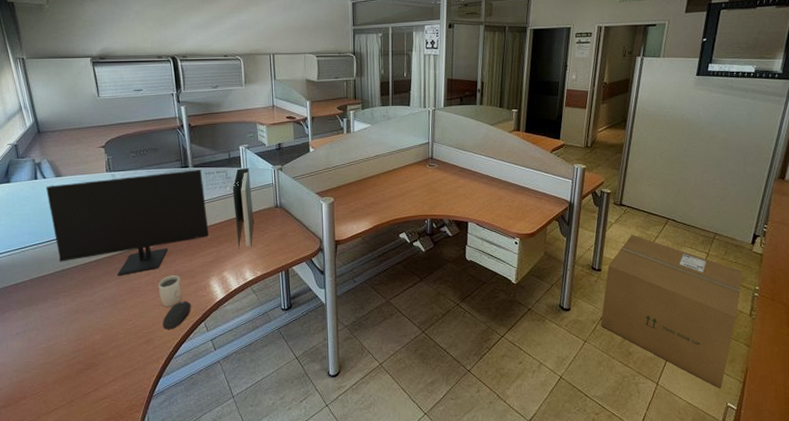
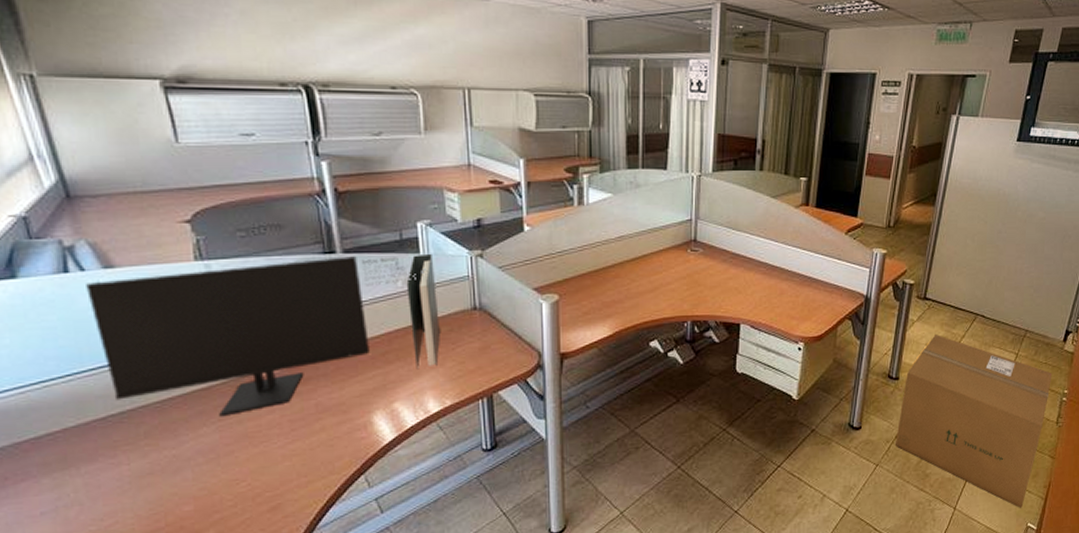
mug: present [158,275,182,307] -> none [289,411,328,458]
computer mouse: present [162,301,191,330] -> none [297,447,343,490]

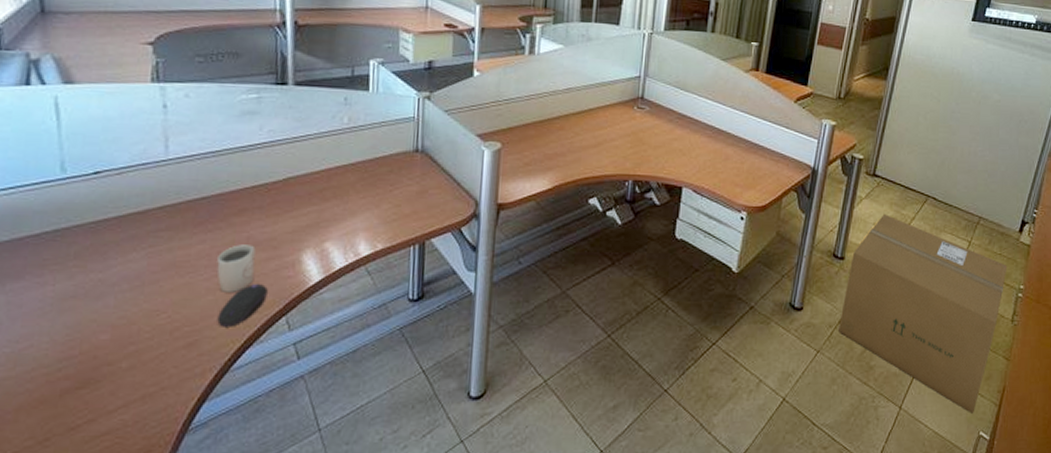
computer monitor: present [86,256,426,417] -> none [43,88,373,243]
mug: none [289,411,328,458] -> present [216,244,256,292]
computer mouse: none [297,447,343,490] -> present [217,284,268,327]
binder: present [406,253,440,370] -> none [351,91,382,210]

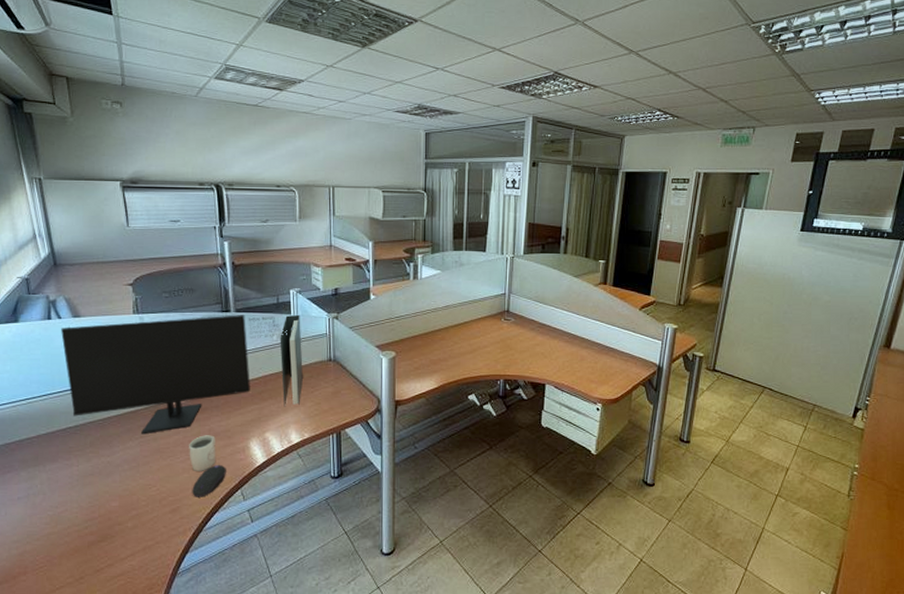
computer monitor: none [43,88,373,243] -> present [61,315,295,435]
binder: none [351,91,382,210] -> present [280,314,303,407]
box: present [839,214,1008,414] -> none [687,404,842,576]

